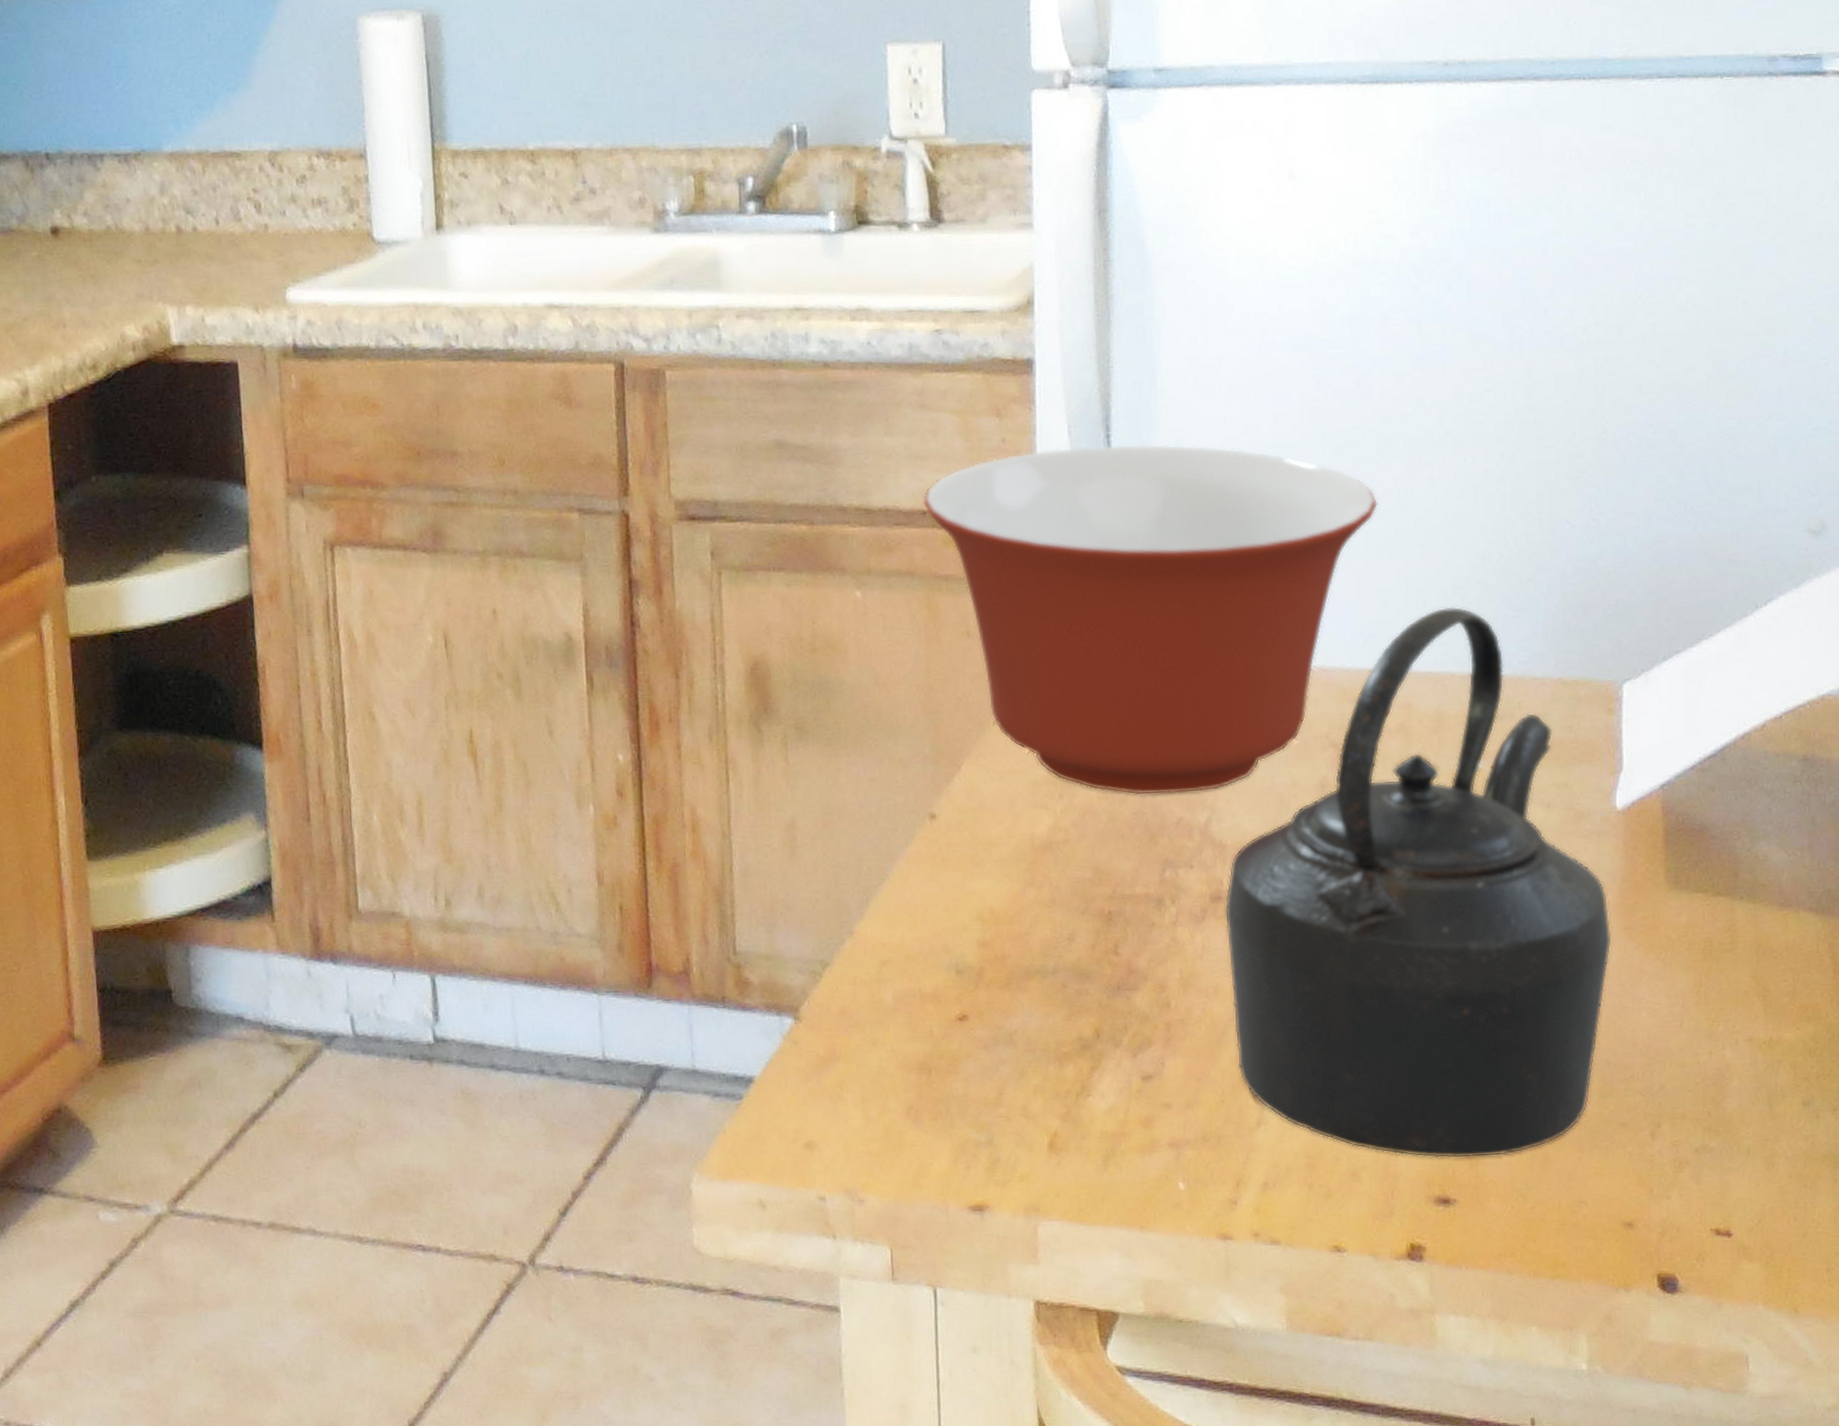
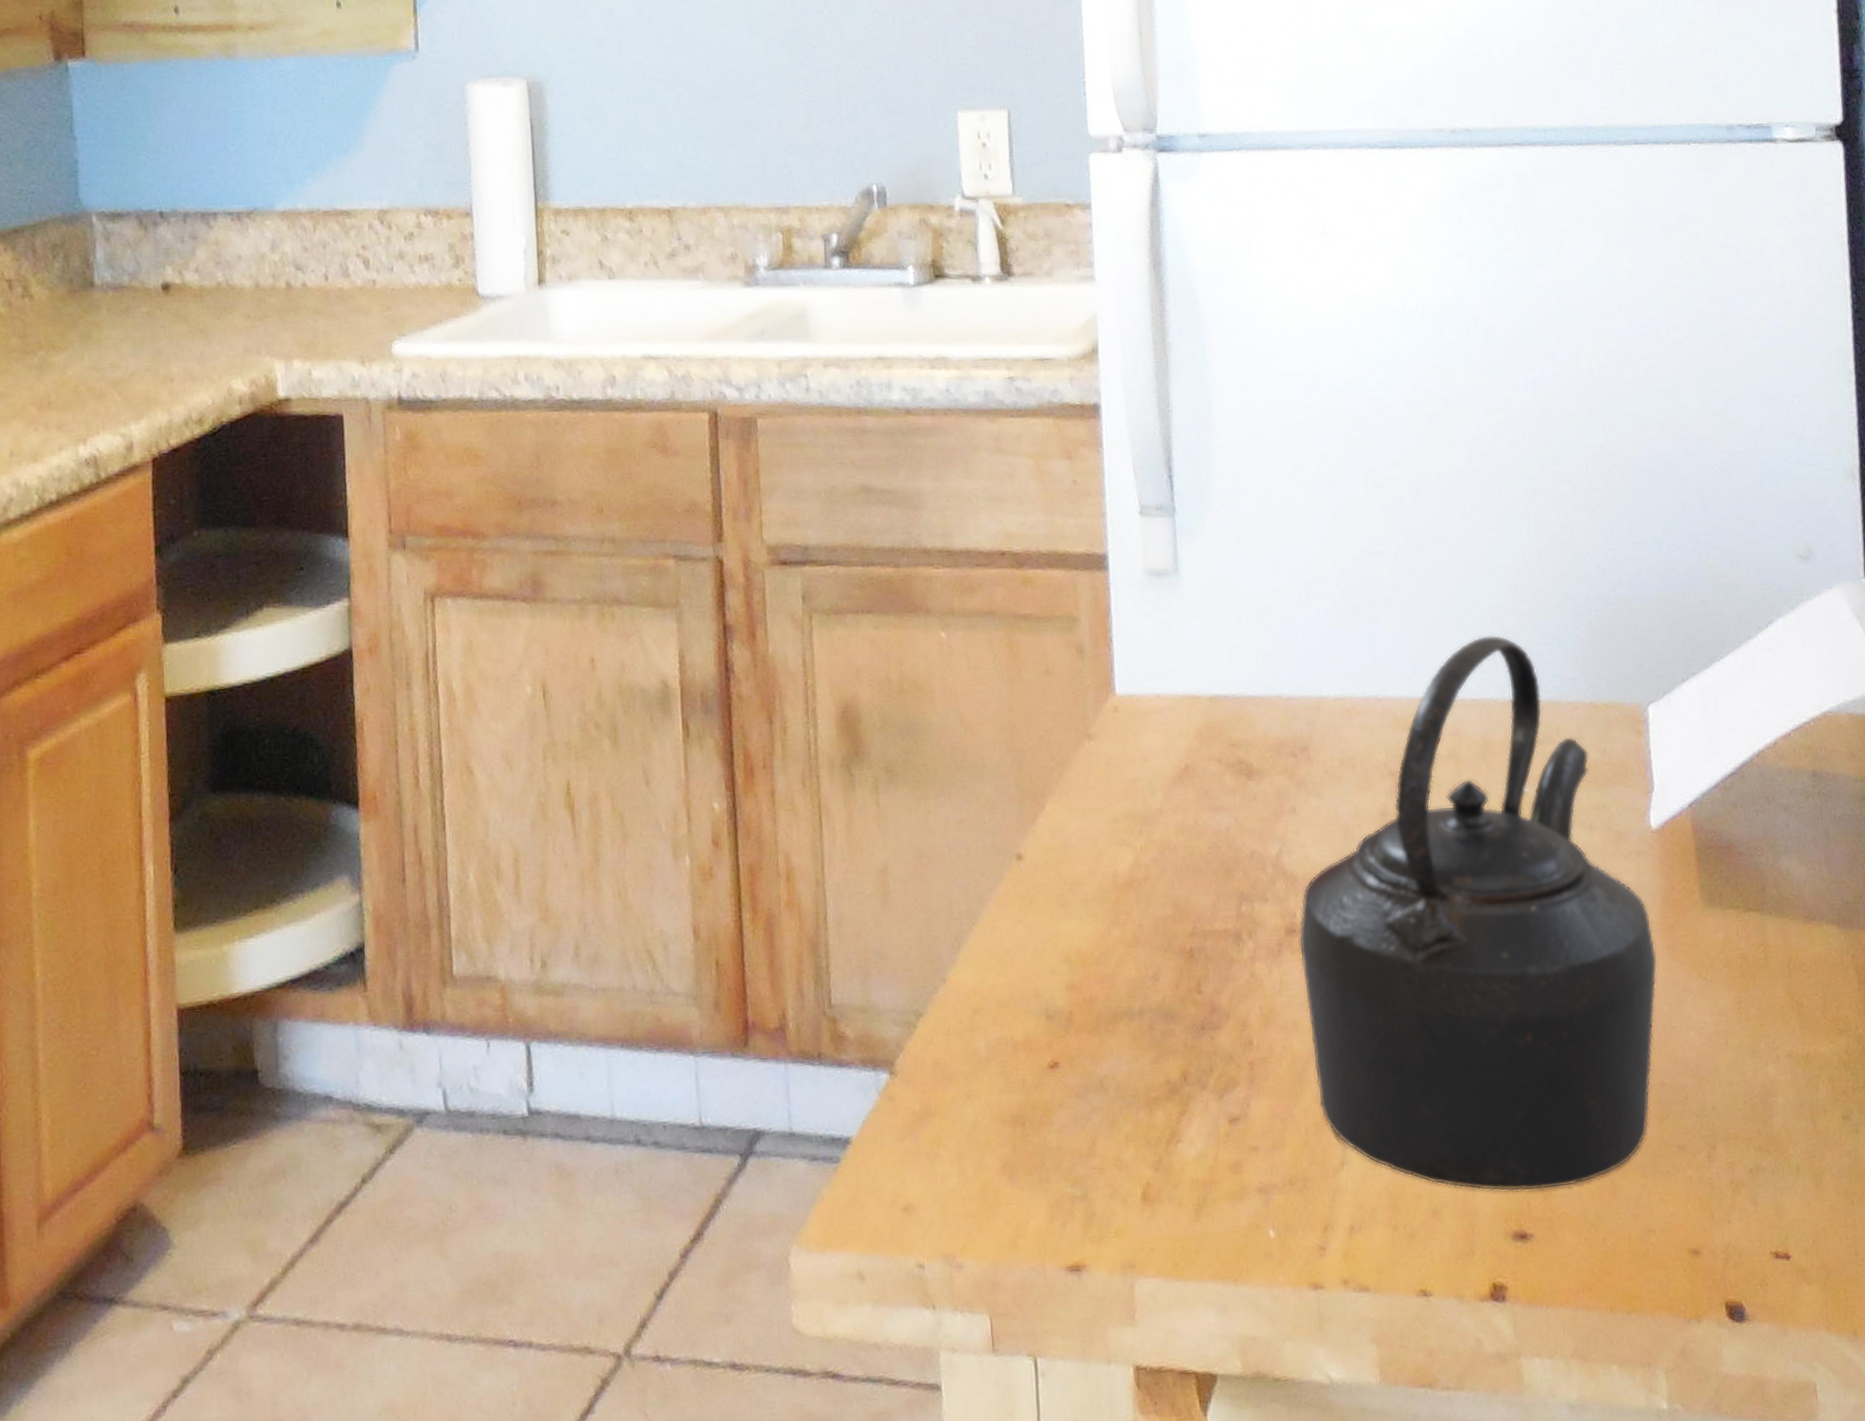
mixing bowl: present [922,444,1379,796] -> none [1001,483,1419,829]

